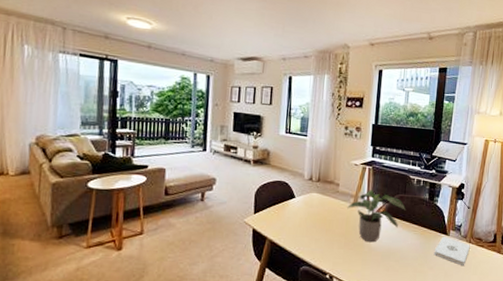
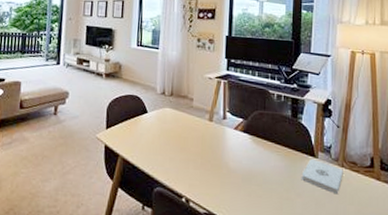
potted plant: present [347,189,406,243] -> none [202,104,267,164]

